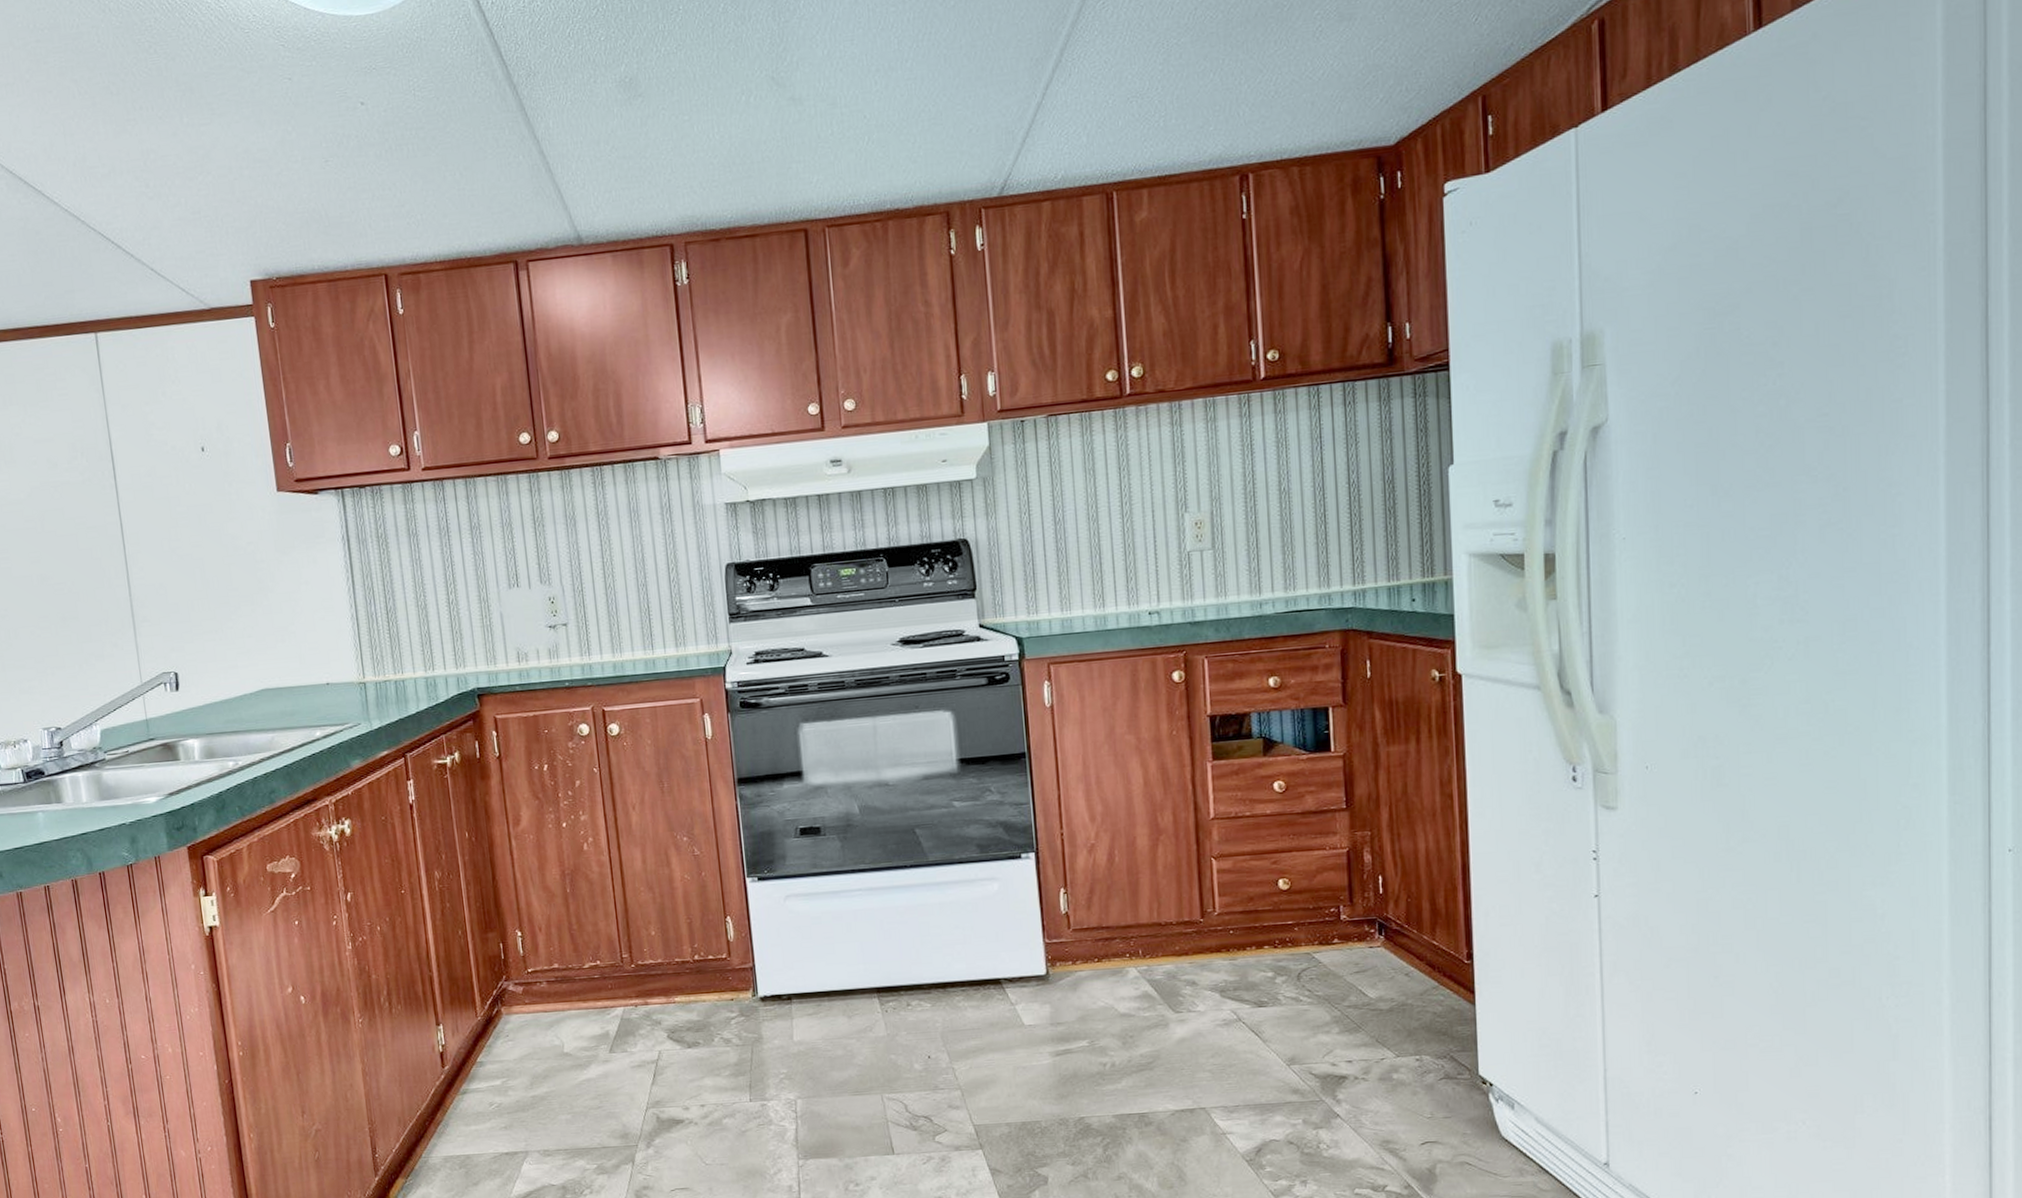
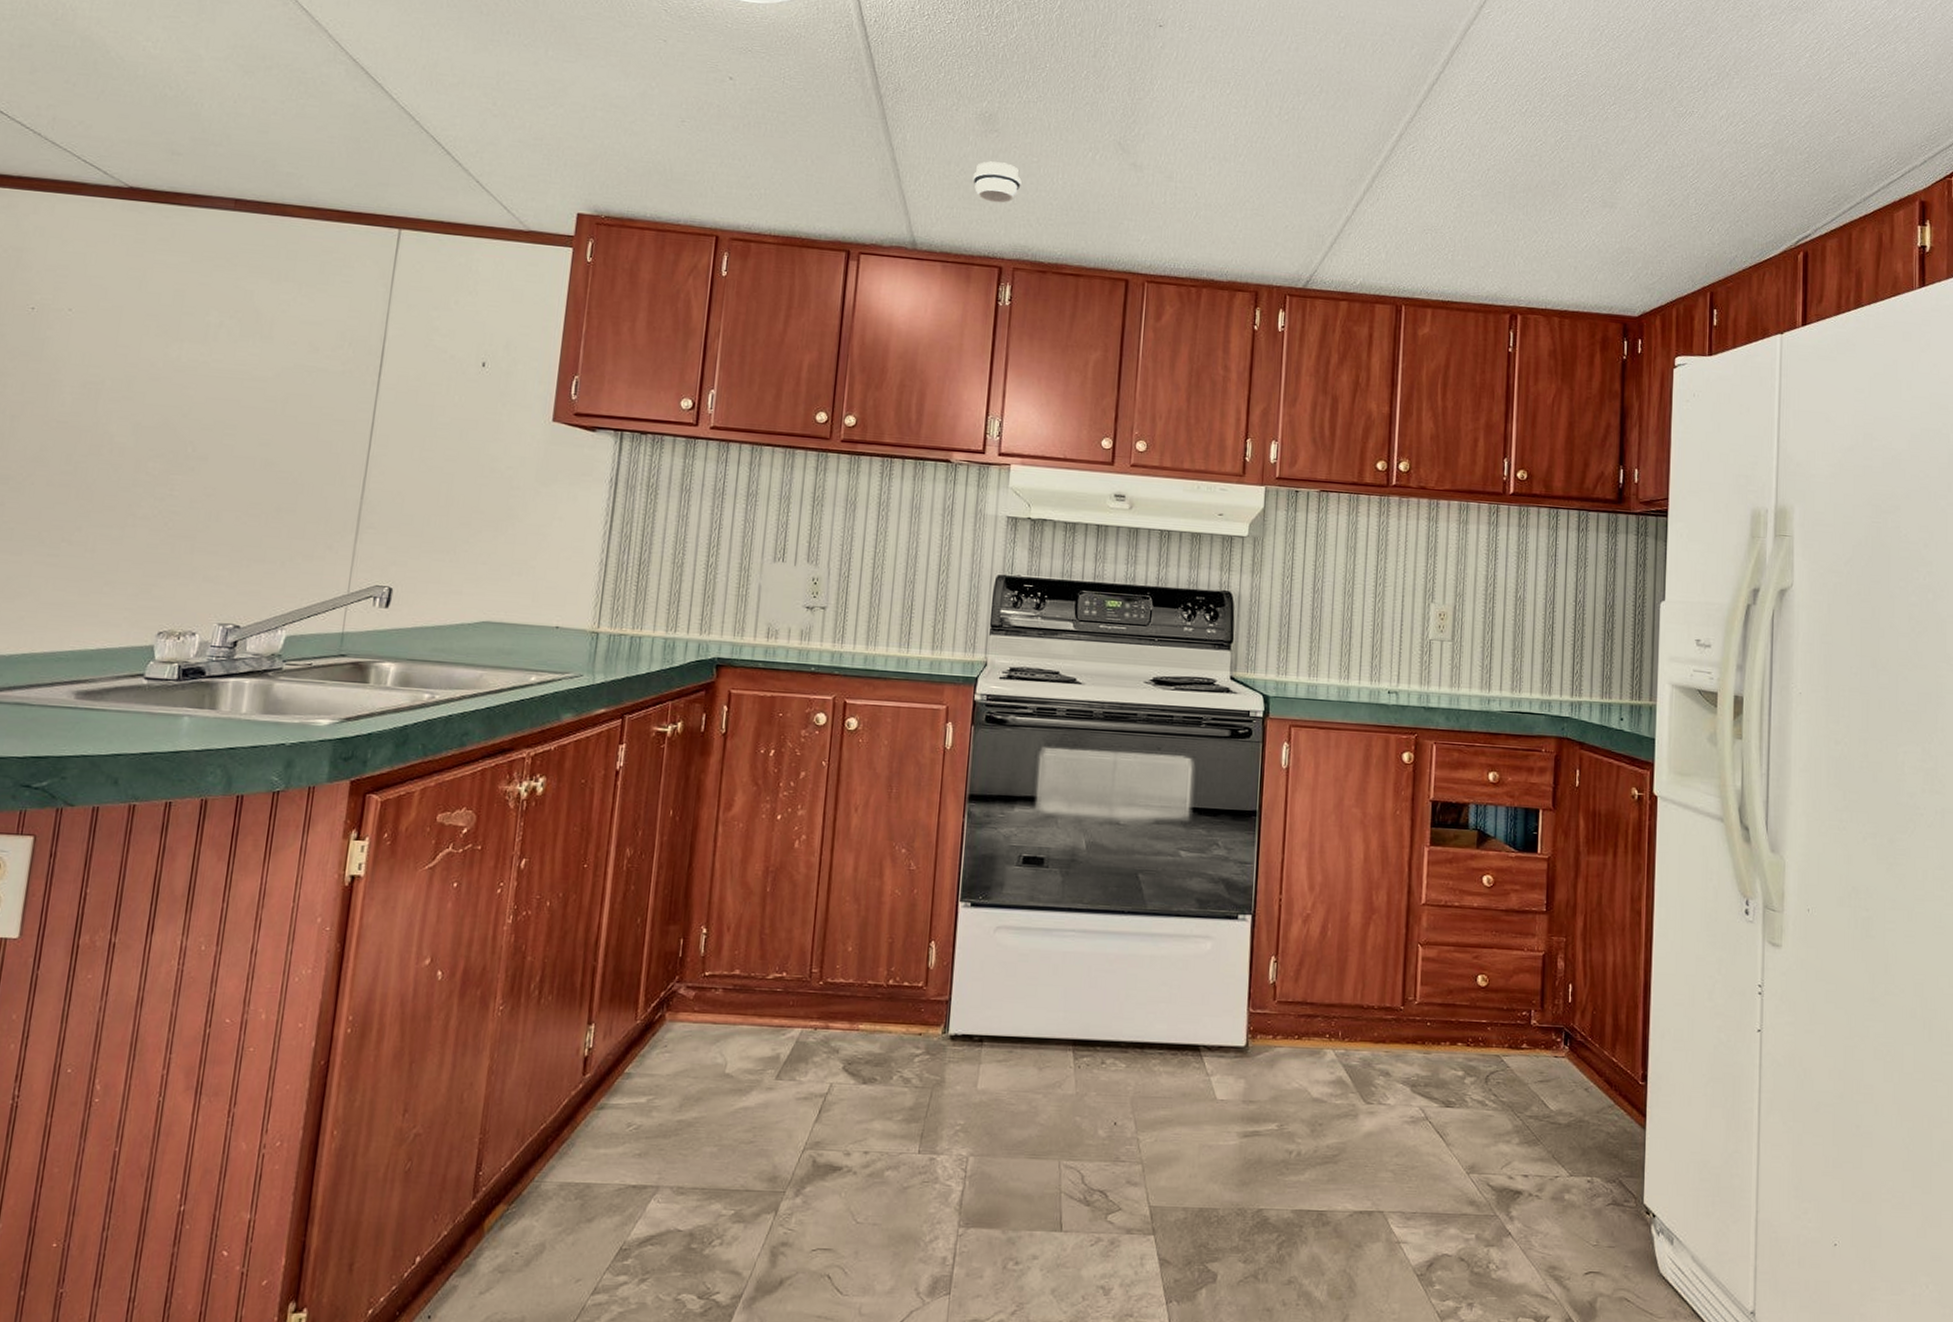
smoke detector: none [625,129,677,176] -> present [973,161,1022,203]

